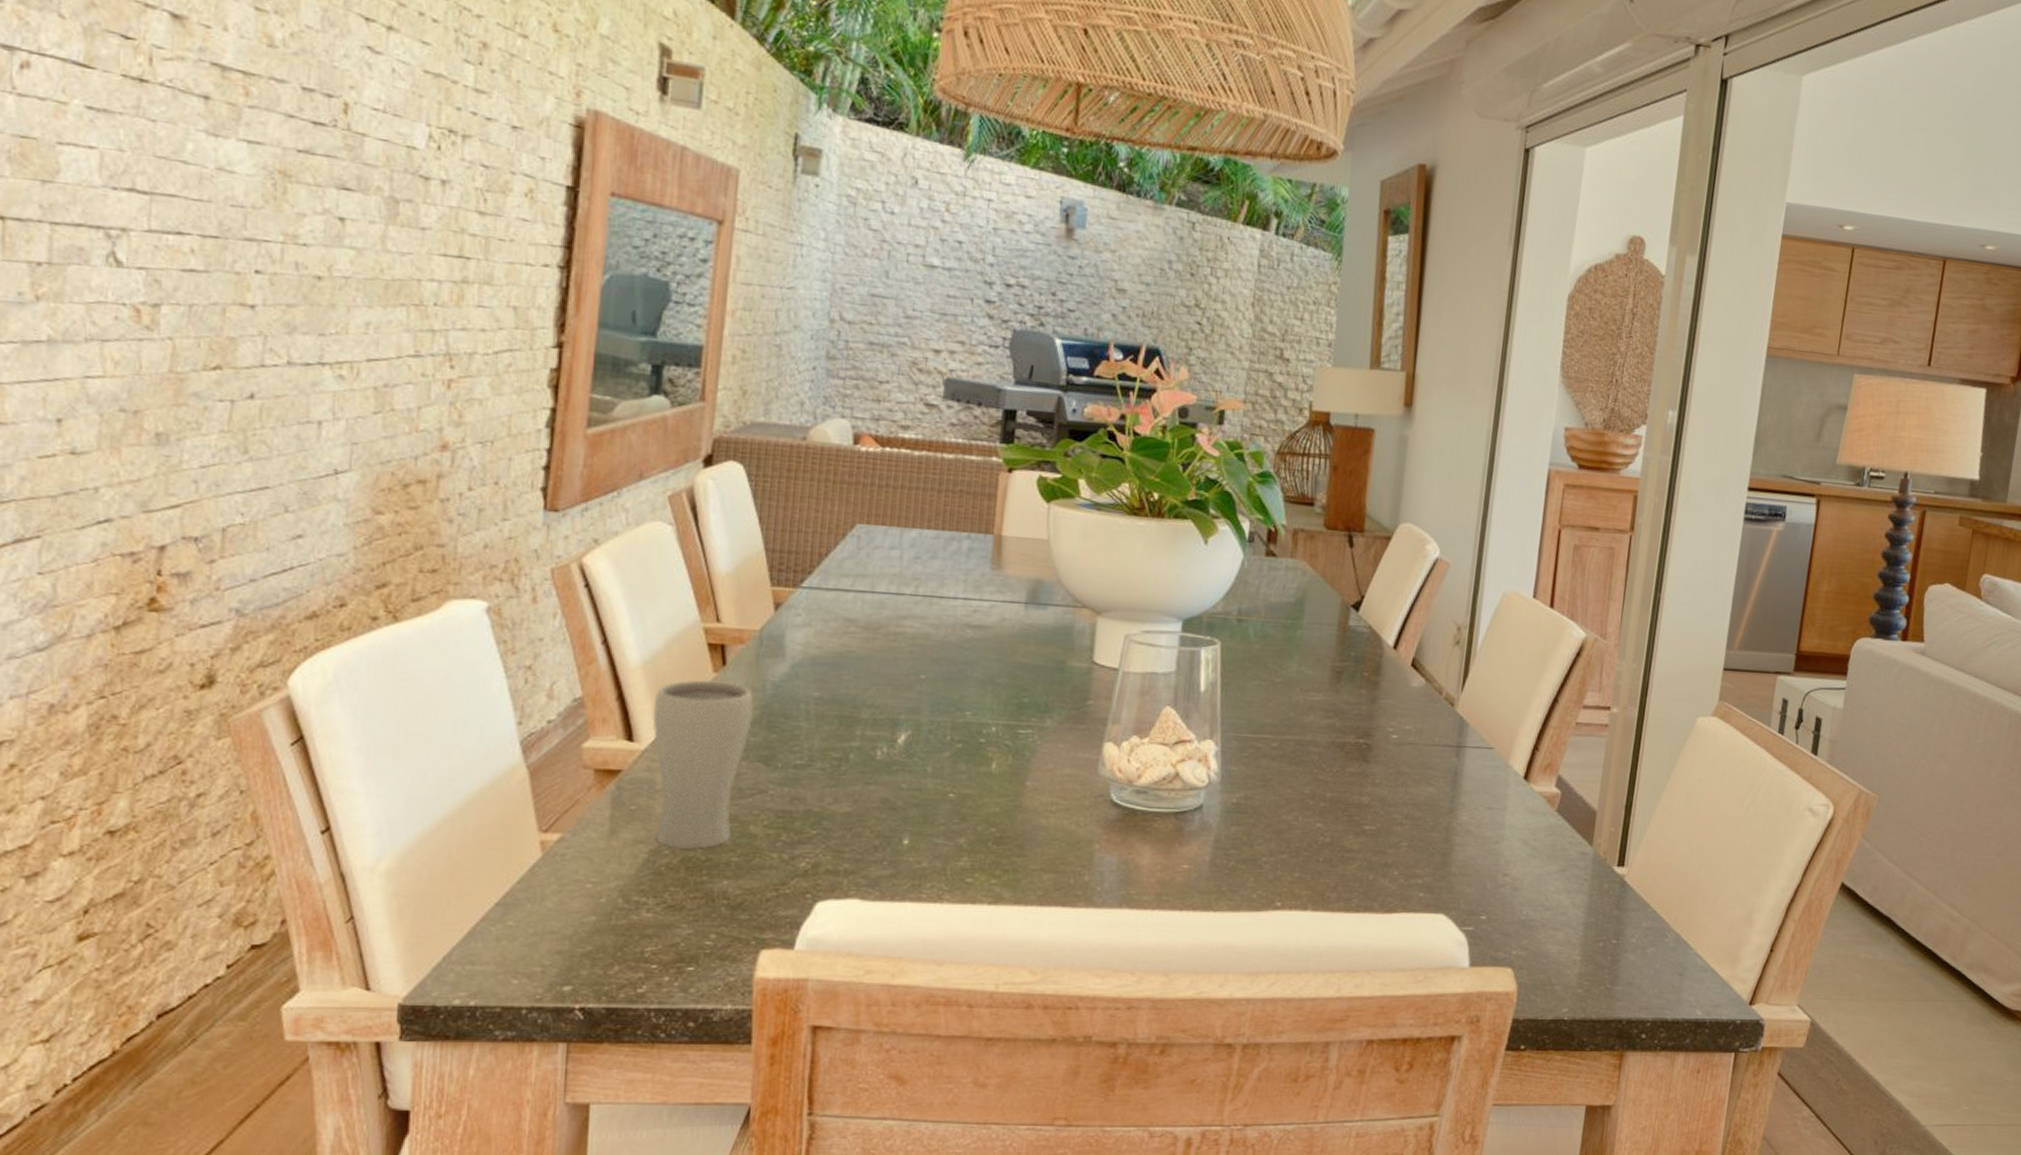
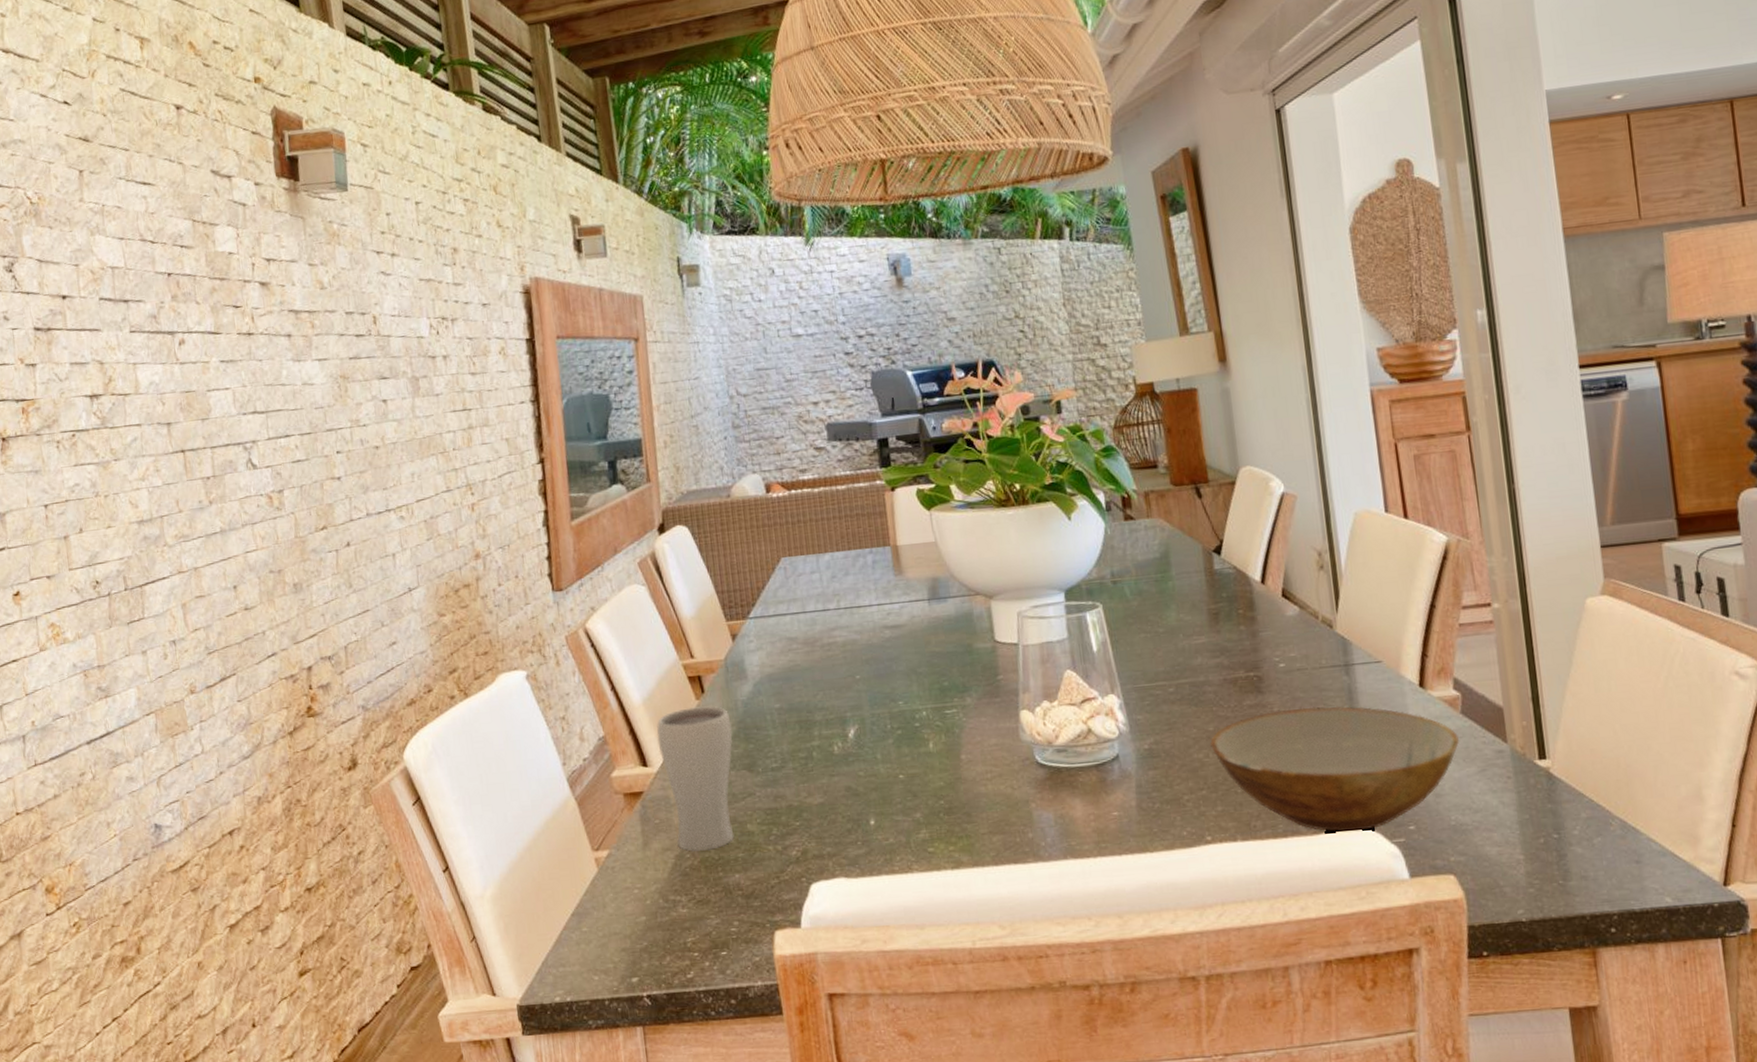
bowl: none [1302,782,1549,915] -> present [1210,706,1460,832]

